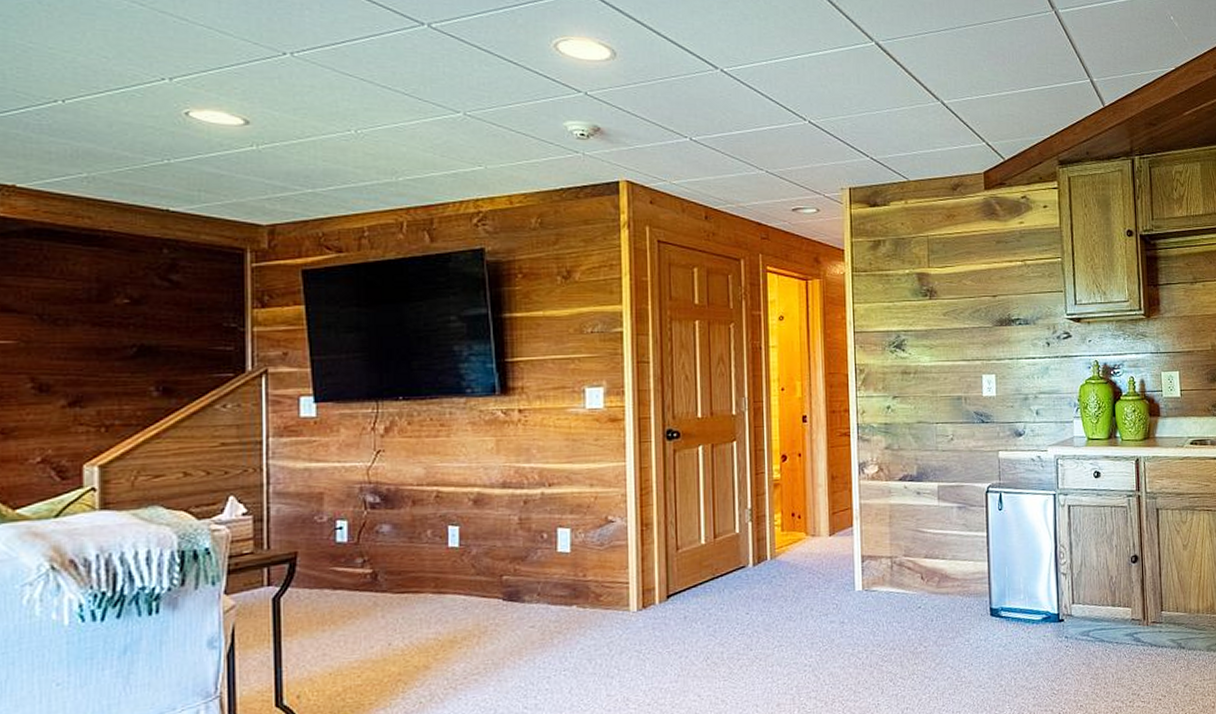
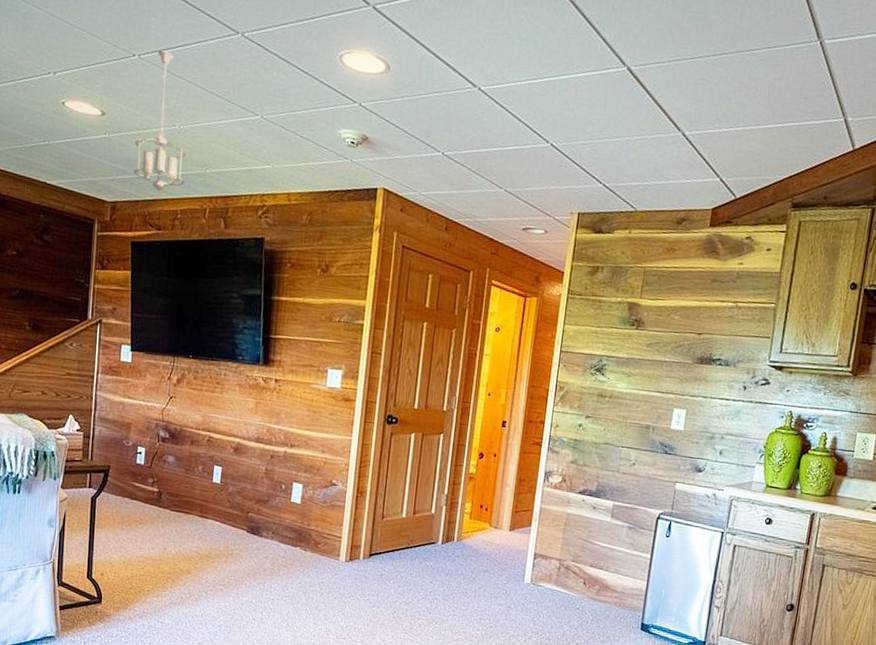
pendant light: none [295,46,371,207] -> present [133,50,186,191]

